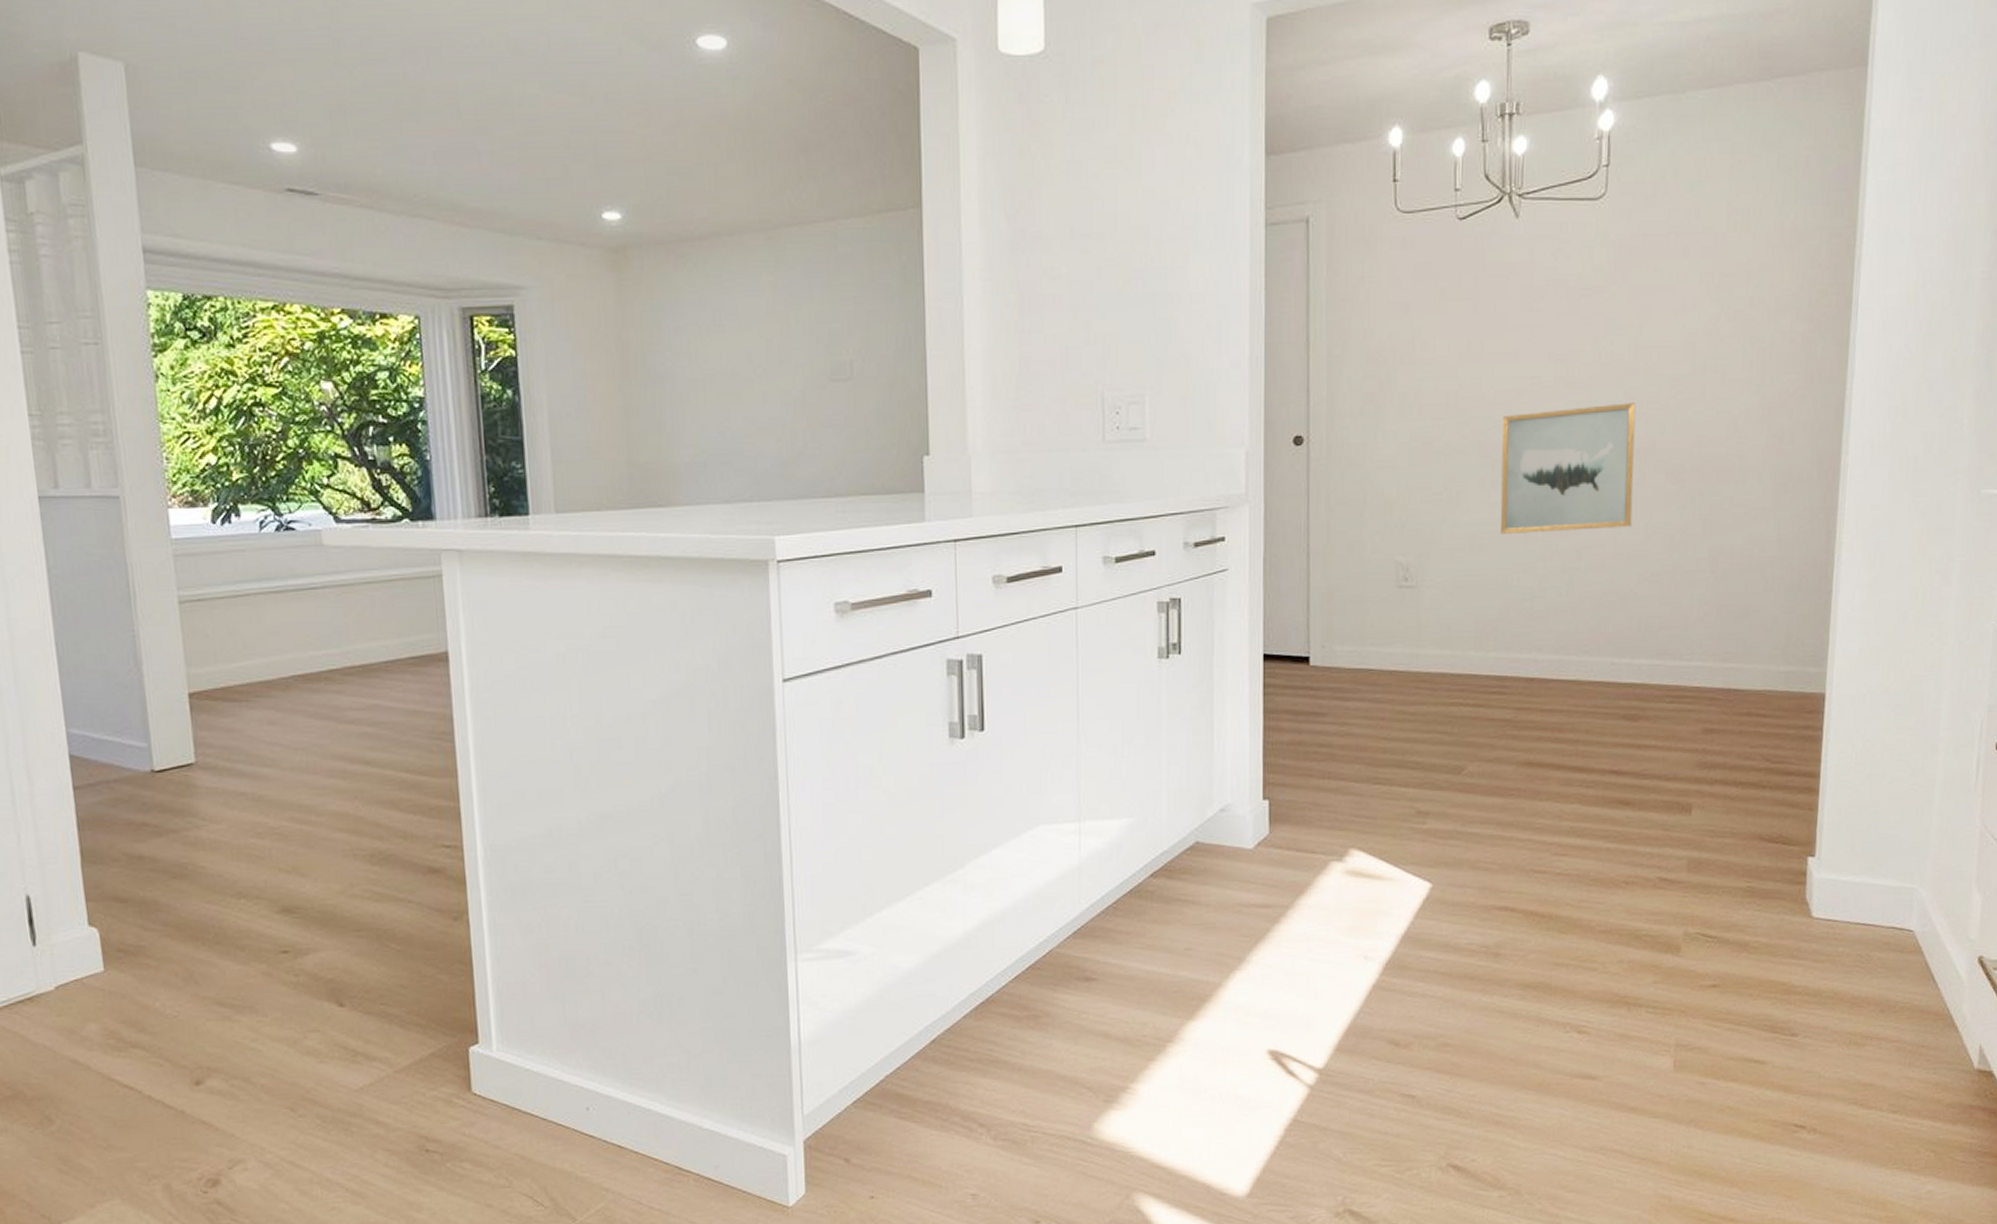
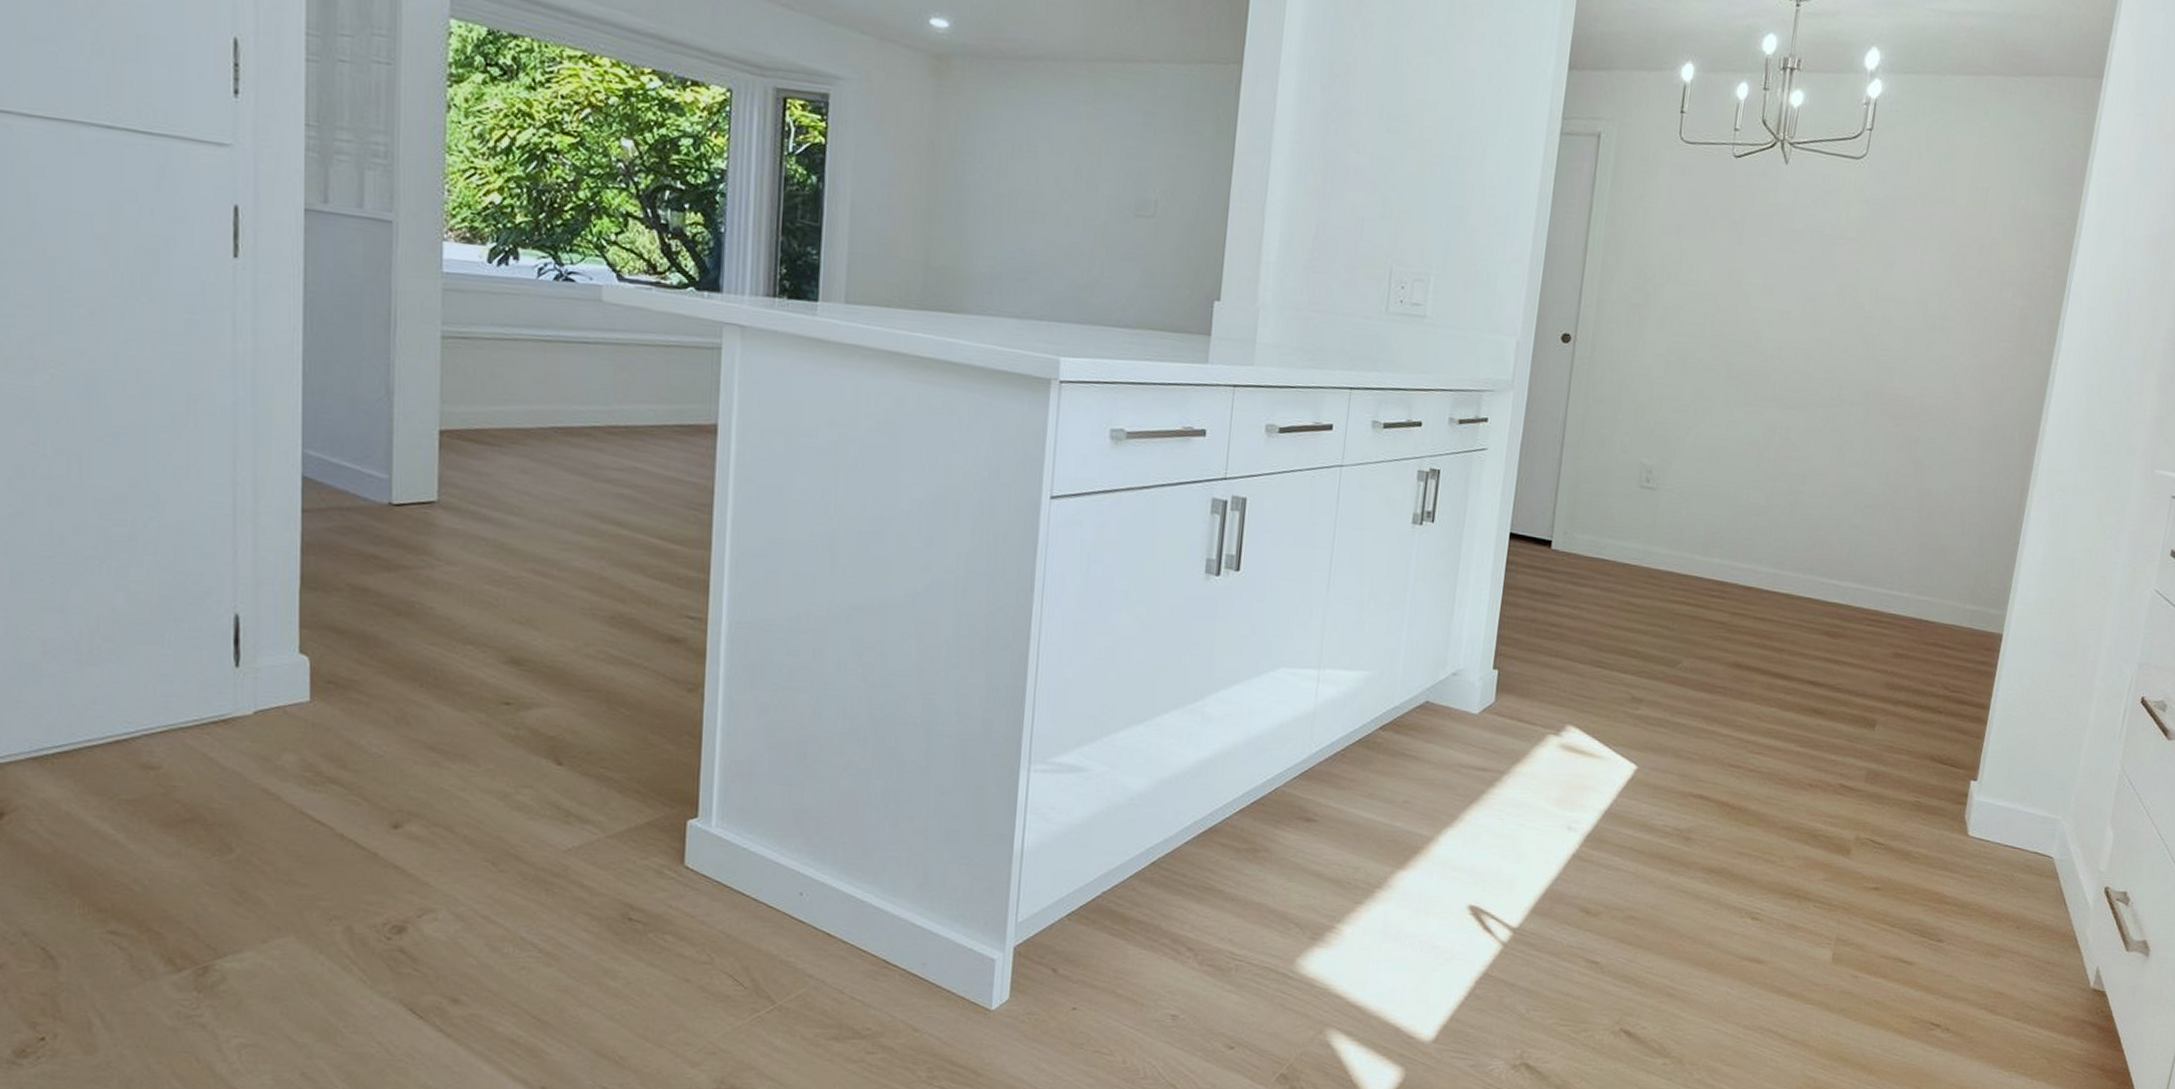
wall art: present [1500,403,1636,534] -> none [1737,342,1871,461]

